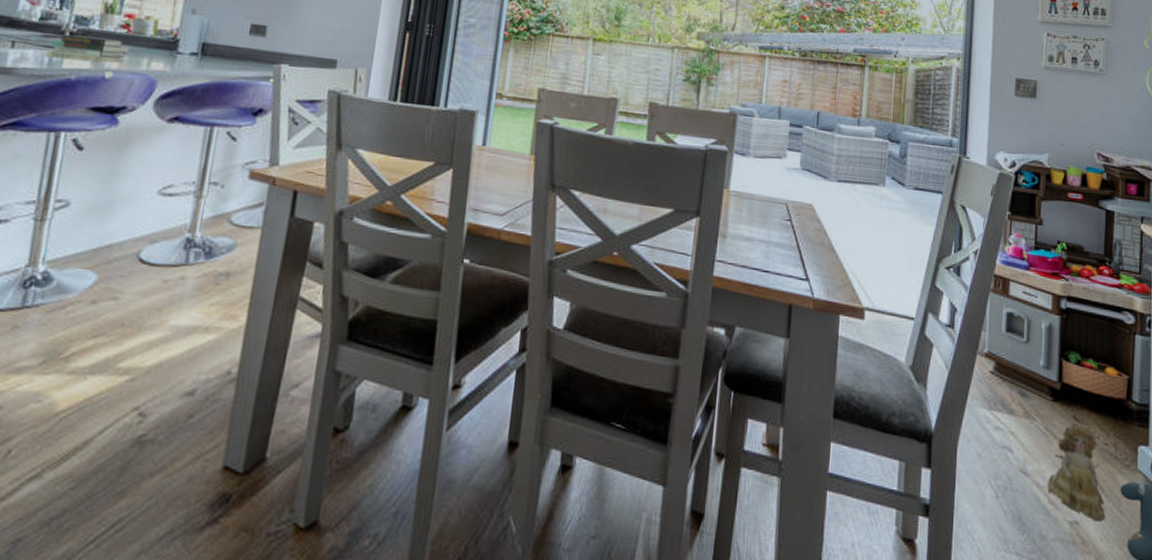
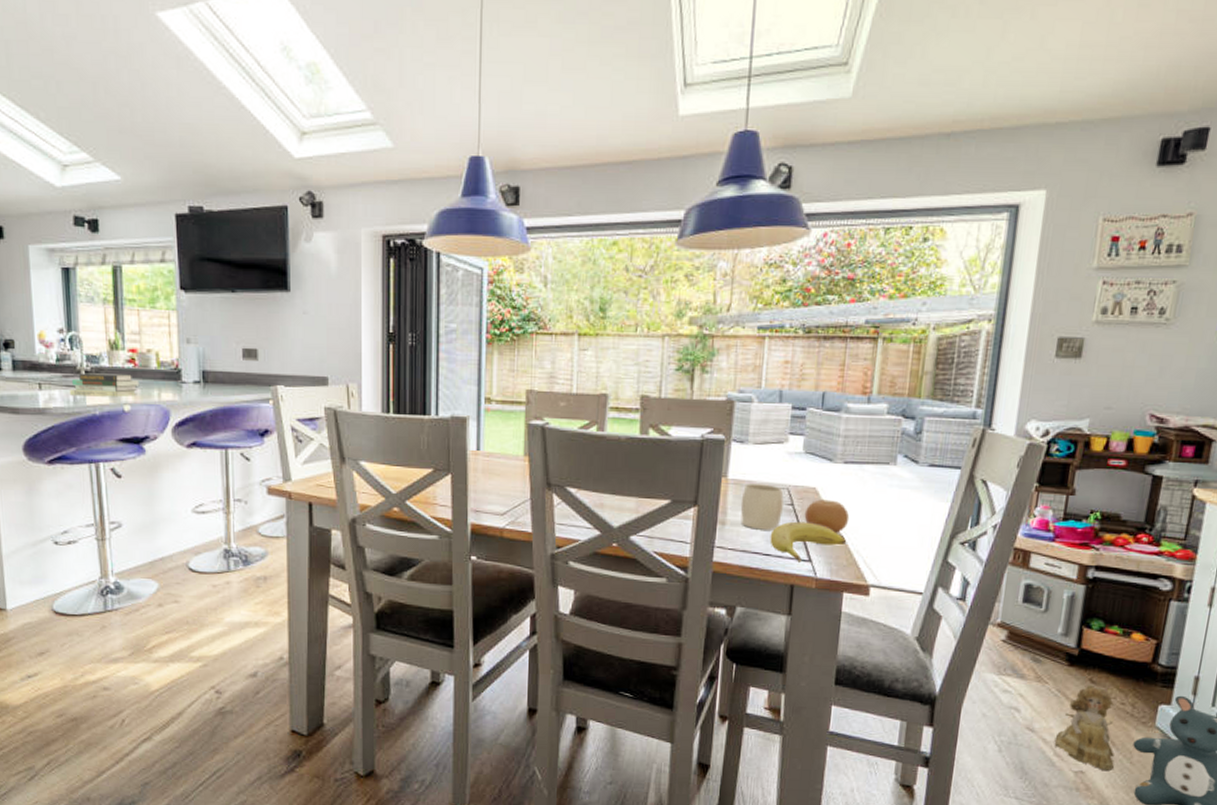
mug: none [741,196,782,246] -> present [740,484,784,530]
fruit: none [769,237,841,281] -> present [769,521,846,562]
fruit: none [801,216,844,252] -> present [804,499,850,533]

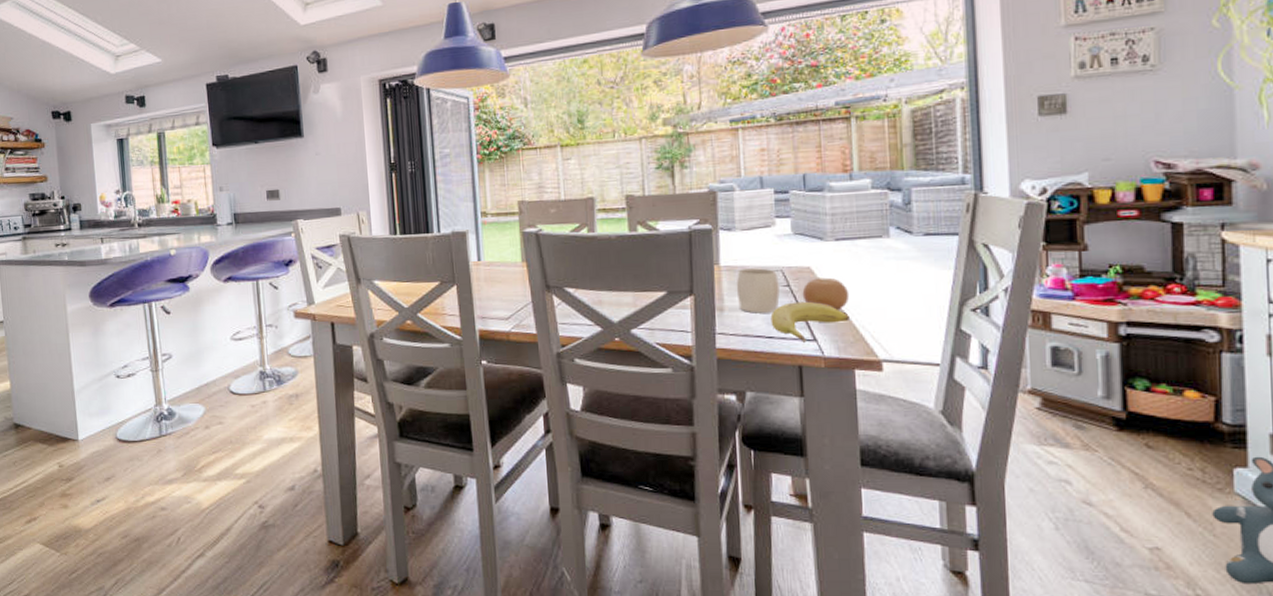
books: present [69,373,140,398] -> none [125,223,183,246]
doll: present [1054,685,1115,771] -> none [1118,450,1194,545]

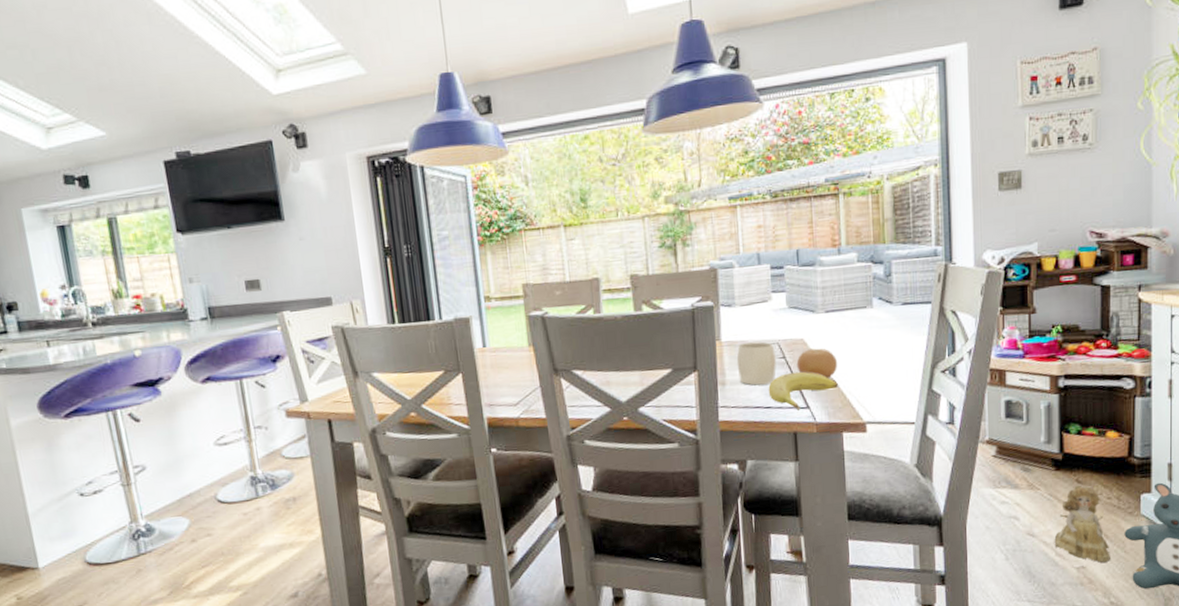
doll: none [1118,450,1194,545] -> present [1054,485,1110,563]

